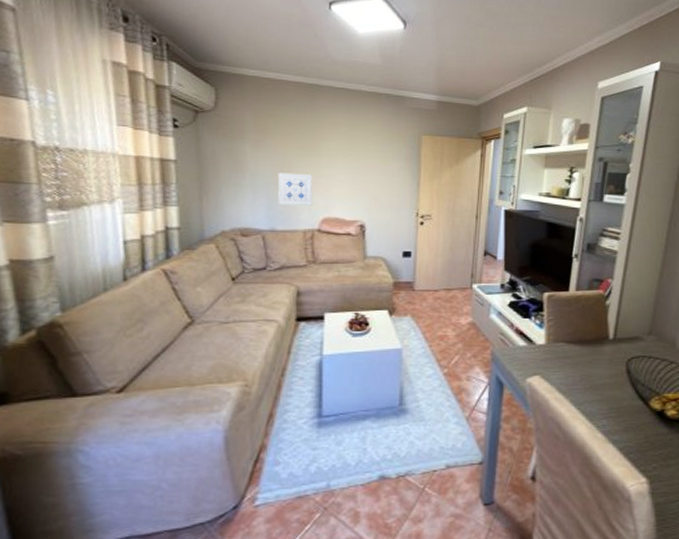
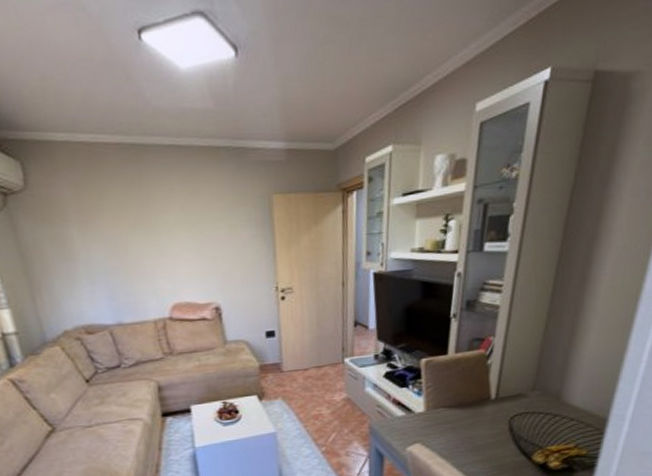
wall art: present [278,172,313,206] -> none [114,256,159,295]

